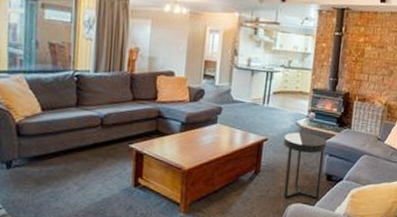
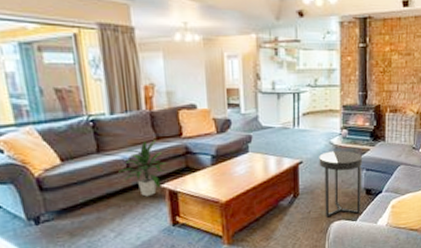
indoor plant: none [92,100,139,155] -> present [119,140,167,197]

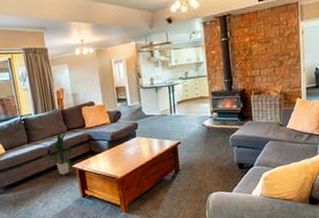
side table: present [319,150,362,218] -> none [194,131,235,190]

